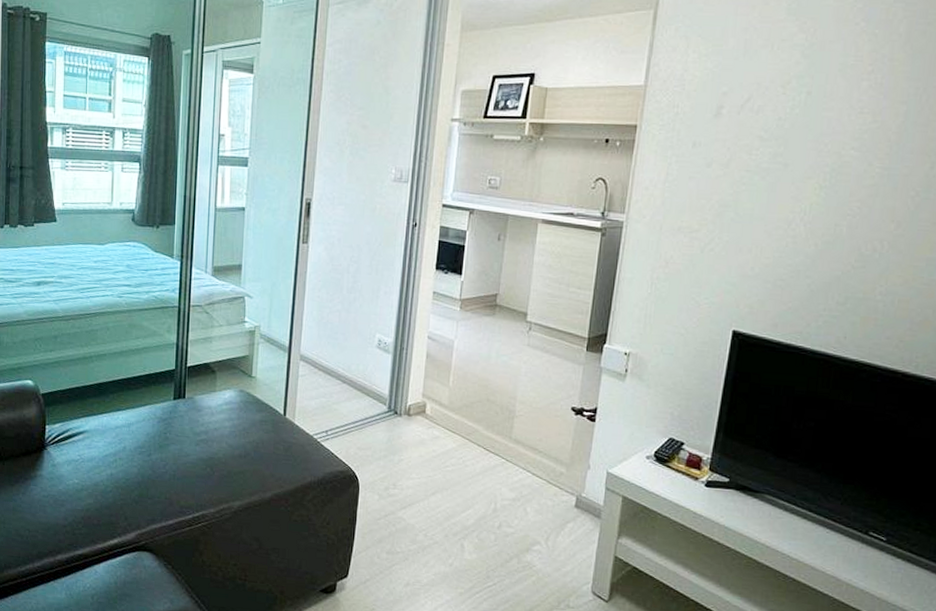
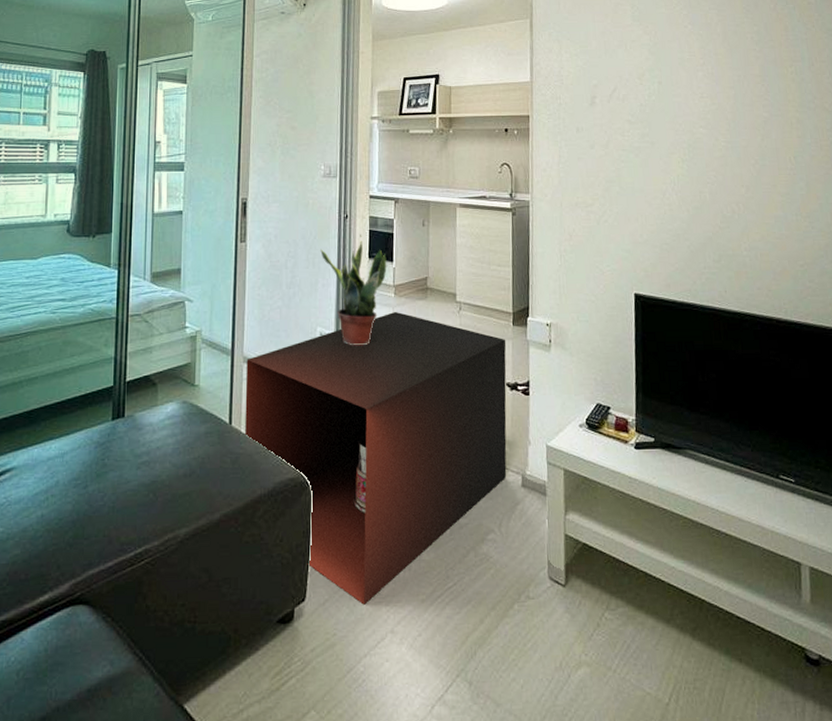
storage cabinet: none [297,325,577,589] -> present [244,311,507,605]
potted plant: none [385,243,455,356] -> present [320,234,387,346]

